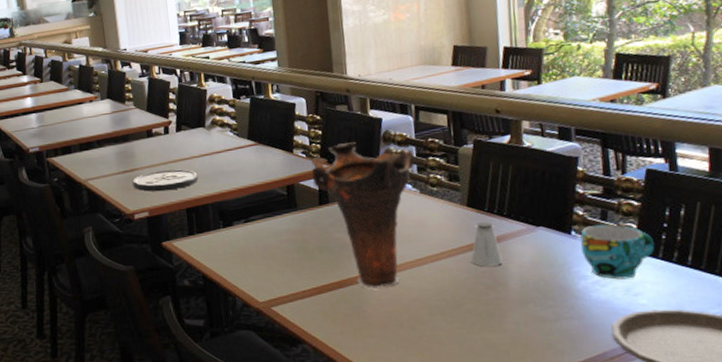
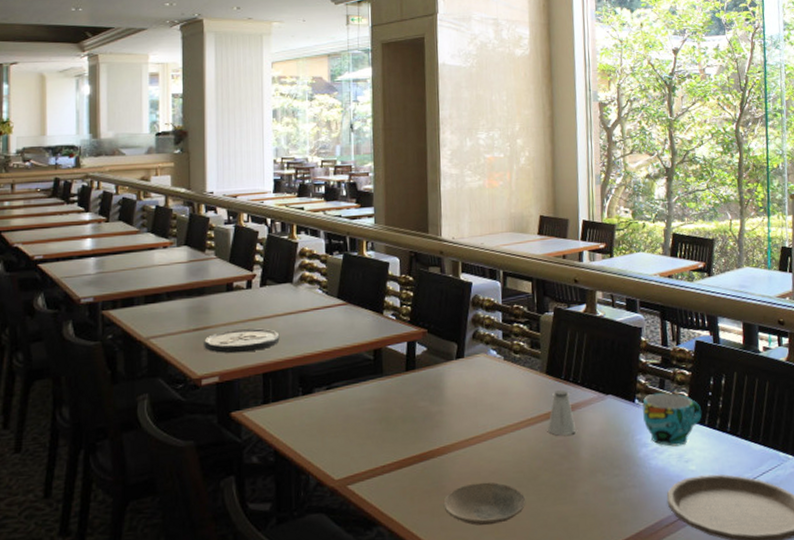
vase: present [311,142,415,289] -> none [400,306,500,461]
plate: none [364,308,451,349] -> present [443,482,526,526]

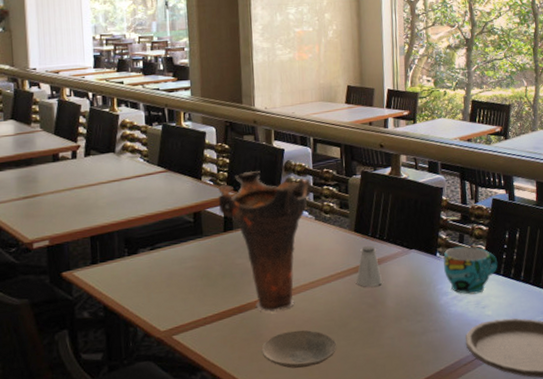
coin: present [204,328,280,354] -> none [33,195,105,219]
vase: none [400,306,500,461] -> present [218,171,312,312]

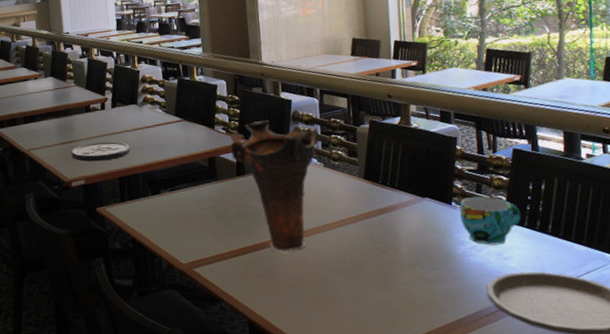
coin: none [33,195,105,219] -> present [71,141,131,162]
plate: present [261,330,337,369] -> none [275,270,350,307]
saltshaker: present [356,245,383,287] -> none [367,192,395,233]

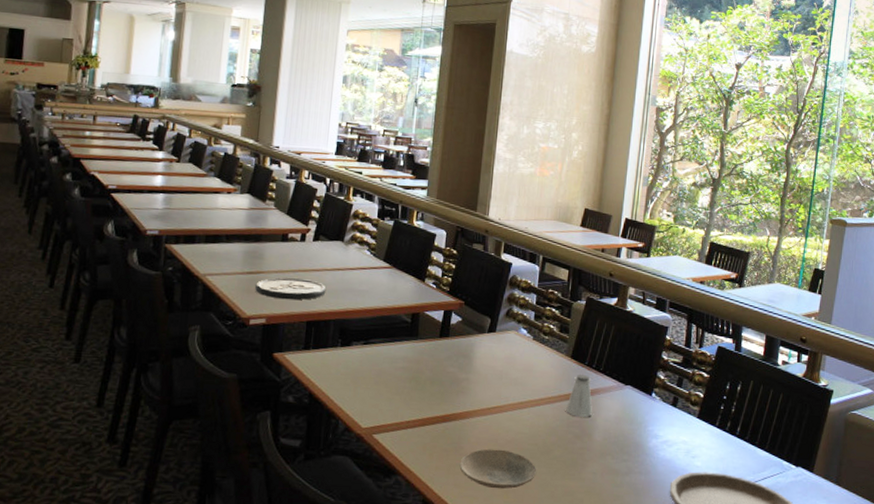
vase: present [230,121,320,252] -> none [437,280,534,426]
plate: none [275,270,350,307] -> present [459,449,537,489]
saltshaker: none [367,192,395,233] -> present [566,374,593,417]
cup: present [459,196,521,245] -> none [658,389,715,442]

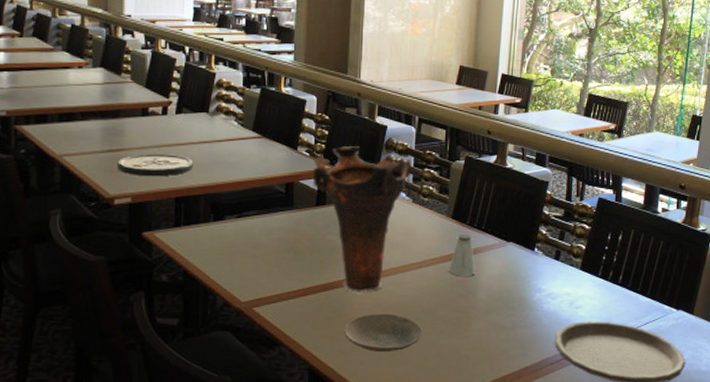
vase: none [437,280,534,426] -> present [312,146,412,292]

